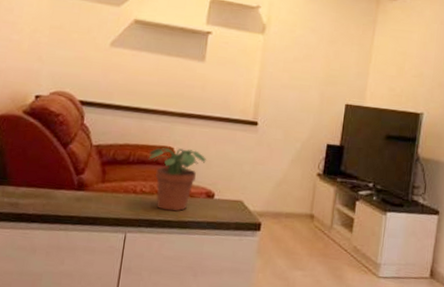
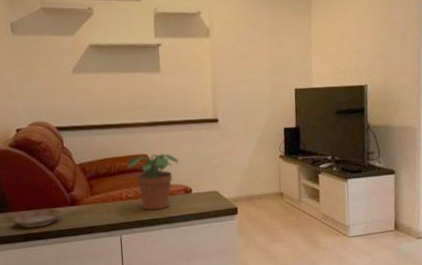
saucer: none [9,188,64,209] -> present [13,209,61,228]

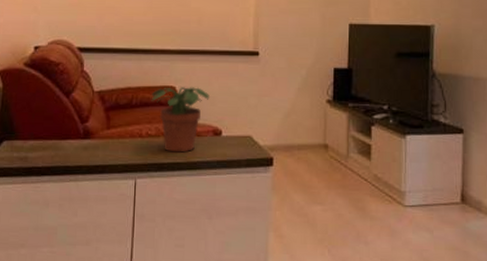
saucer: present [13,209,61,228] -> none [18,140,71,161]

